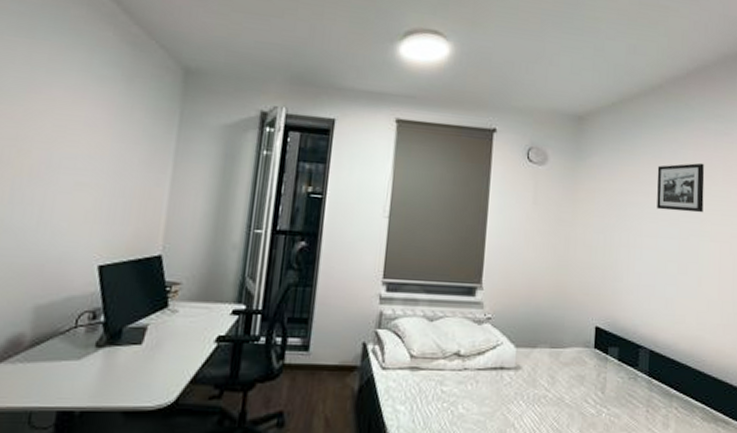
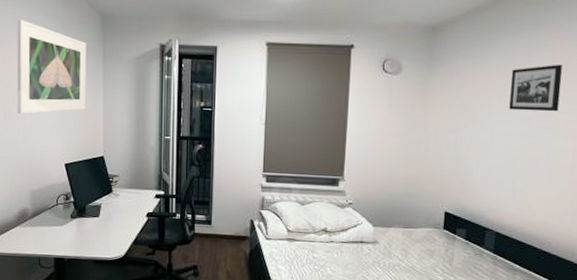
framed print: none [33,64,158,193] -> present [16,20,87,114]

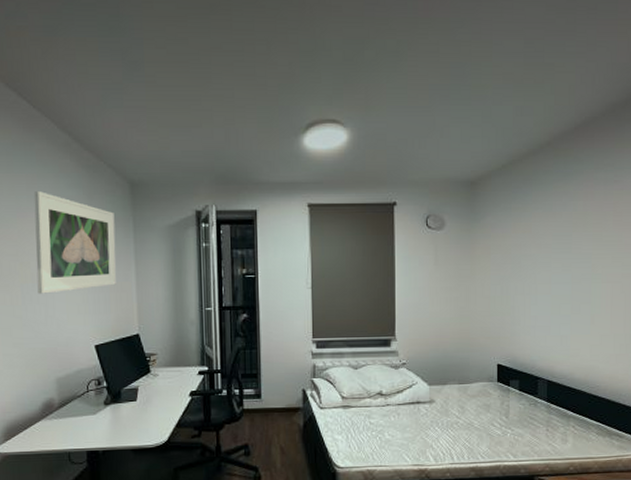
picture frame: present [509,64,563,112] -> none [548,211,595,259]

